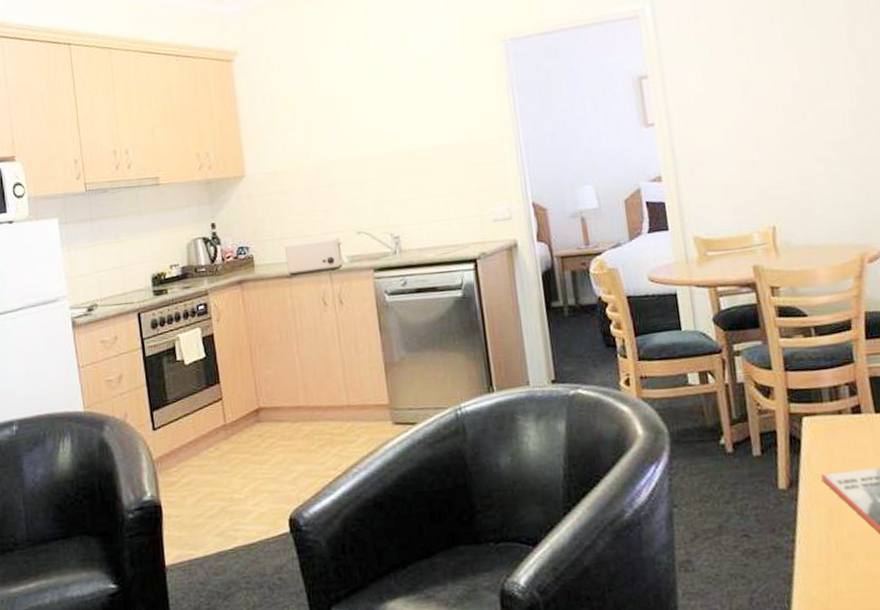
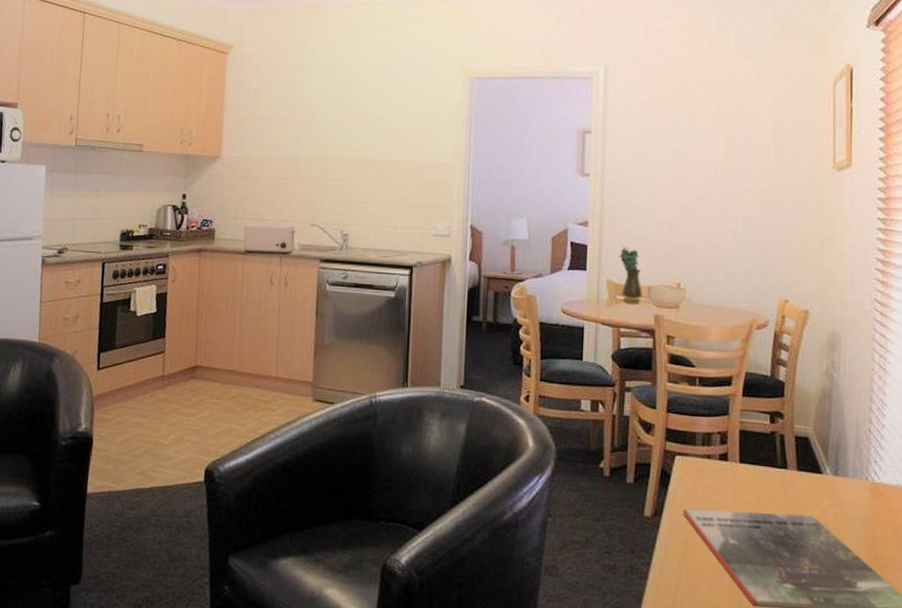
vase: none [702,196,736,261] -> present [619,246,642,306]
bowl: none [739,230,785,258] -> present [647,285,687,309]

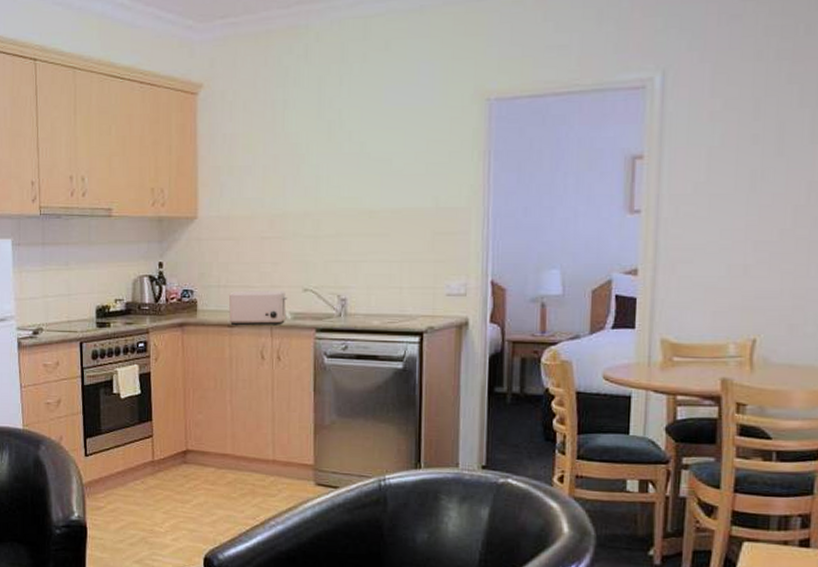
vase: present [619,246,642,306] -> none [677,297,706,368]
bowl: present [647,285,687,309] -> none [712,343,764,371]

